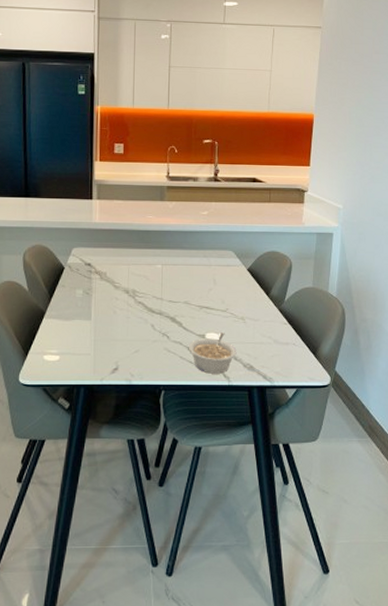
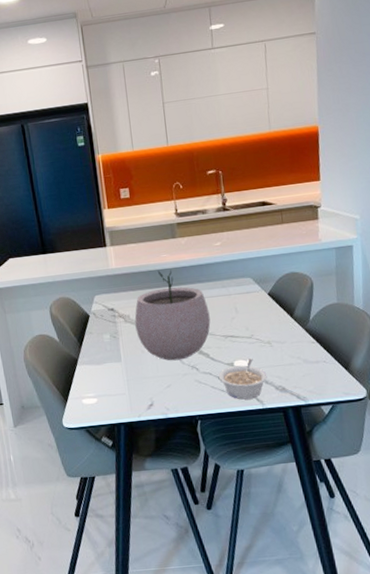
plant pot: none [111,231,188,326] -> present [134,269,211,361]

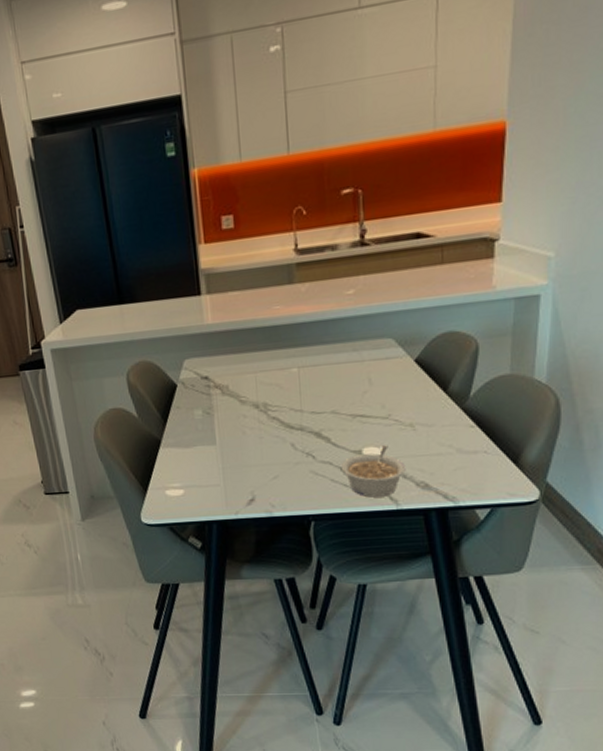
plant pot: present [134,269,211,361] -> none [234,326,335,446]

